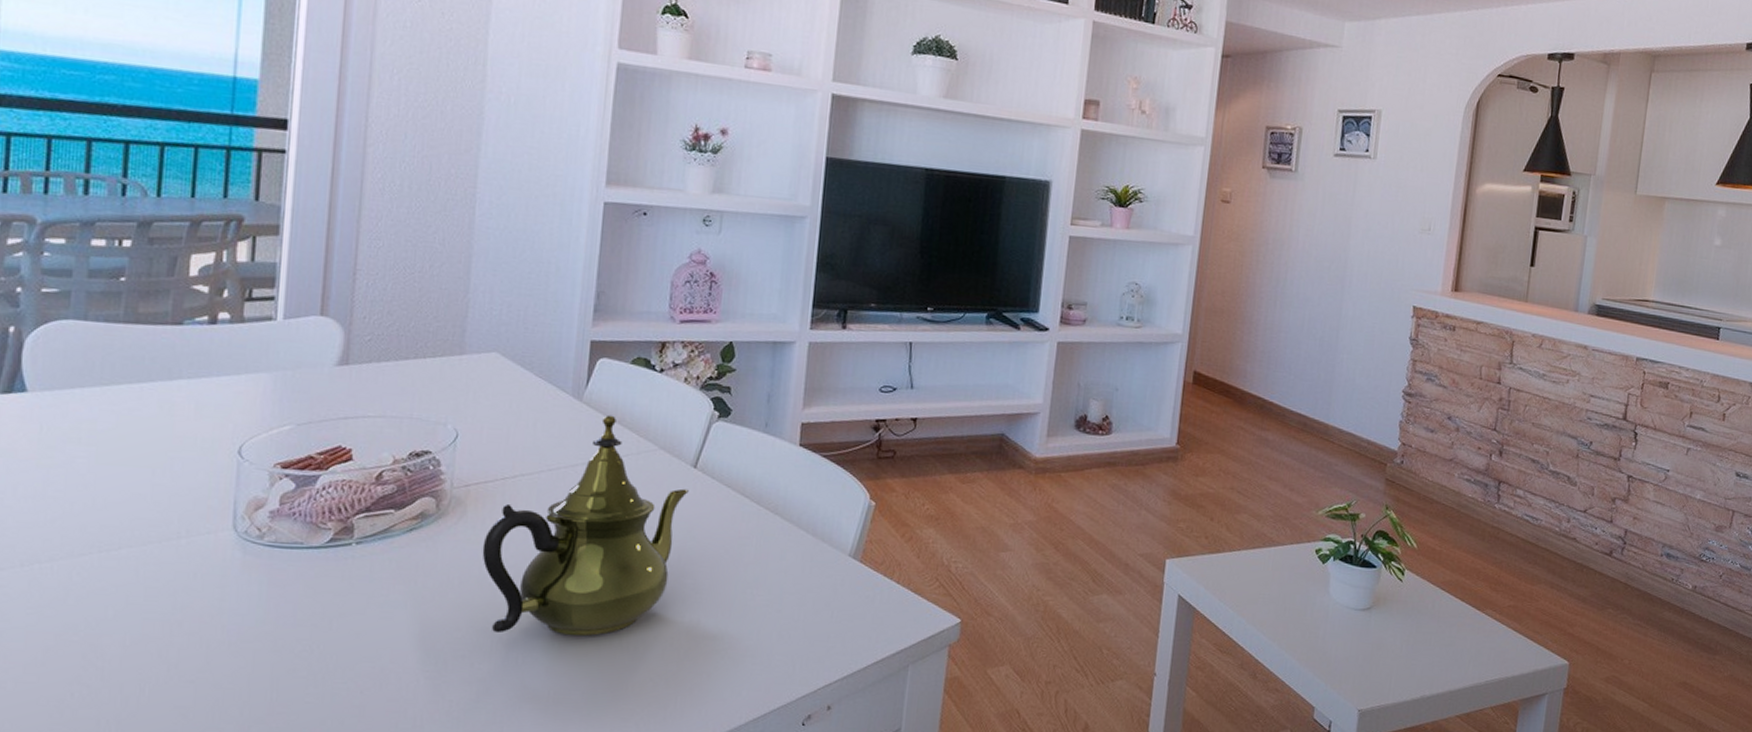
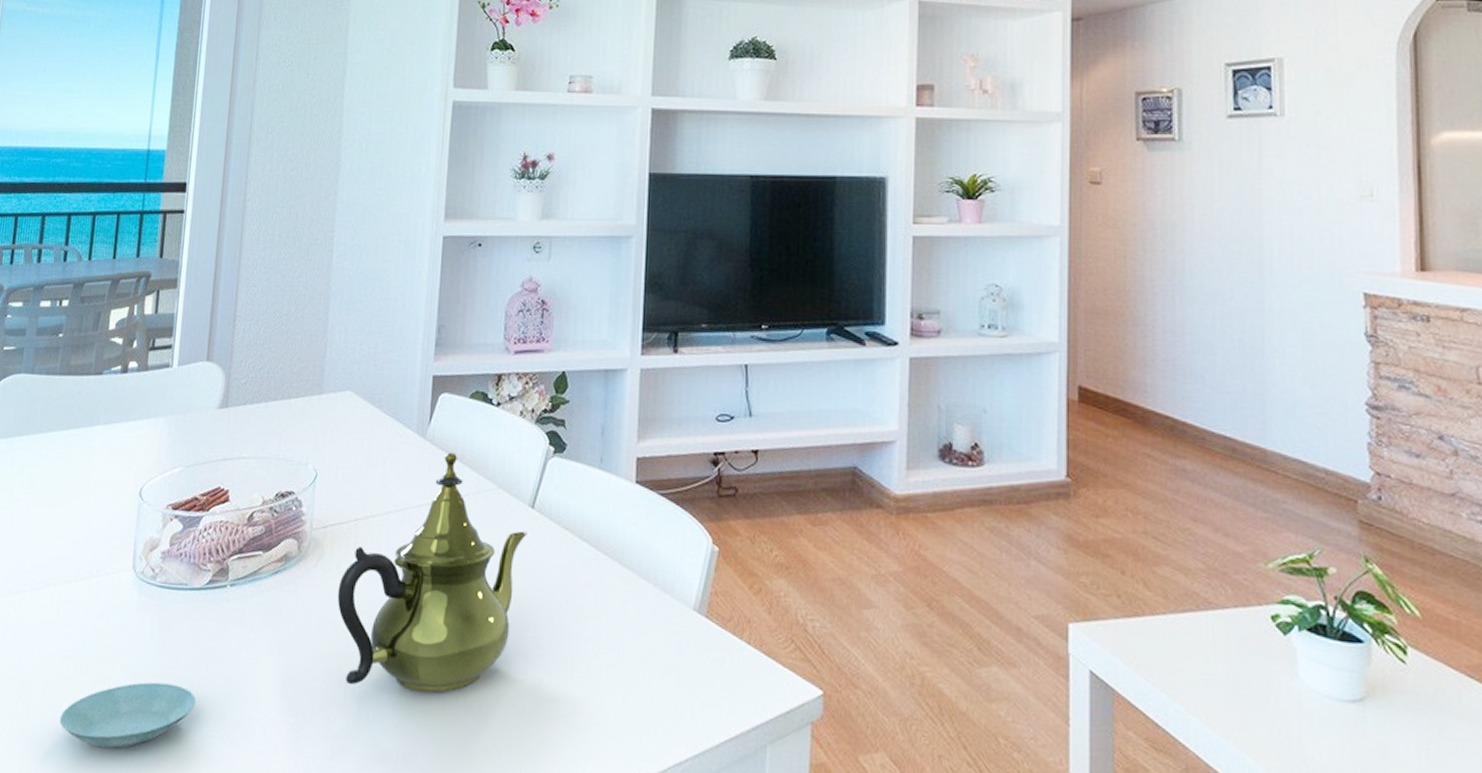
saucer: none [145,639,317,706] -> present [59,682,196,748]

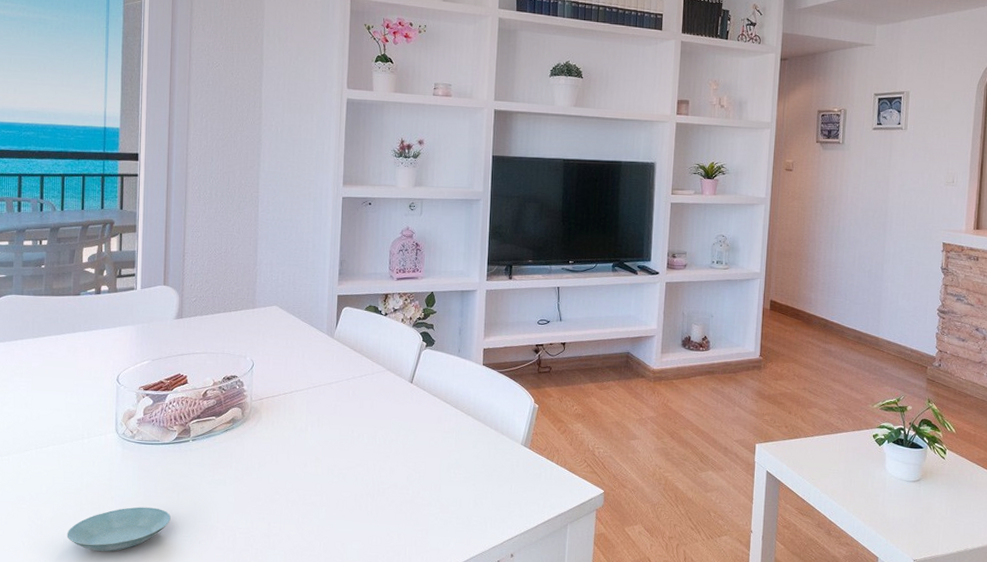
teapot: present [337,452,527,693] -> none [272,347,408,504]

